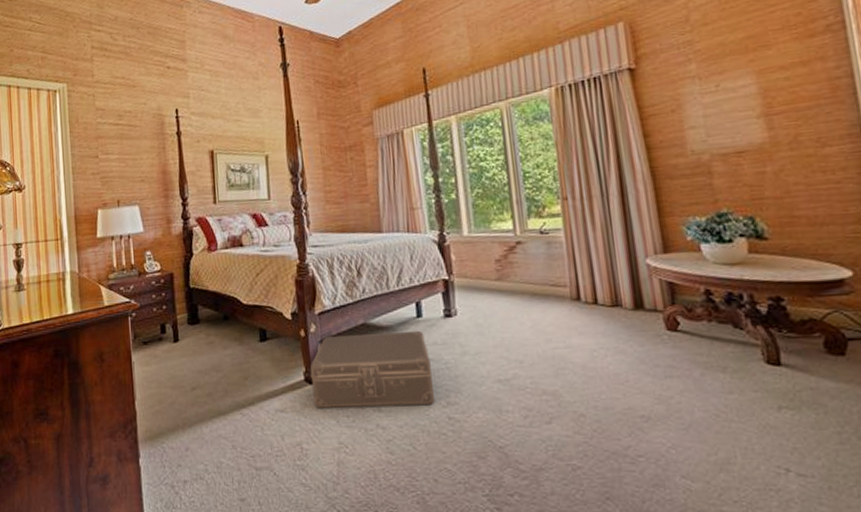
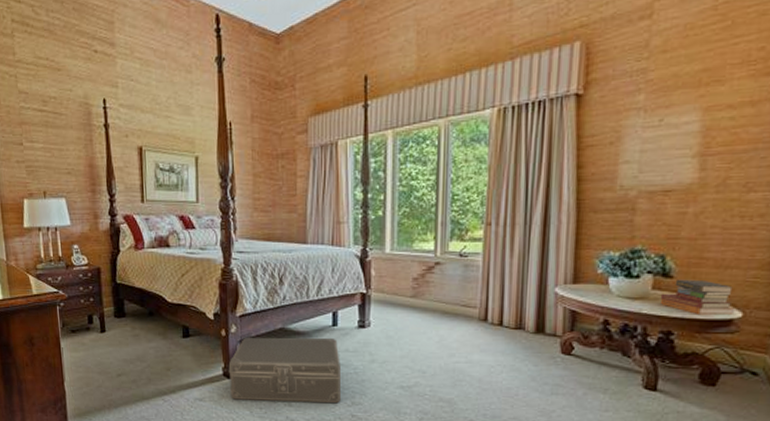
books: none [759,239,843,276] -> present [659,279,734,316]

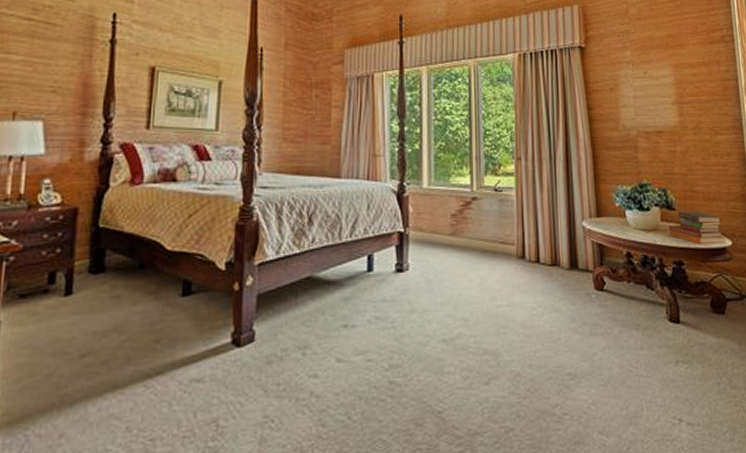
suitcase: present [228,337,340,404] -> none [239,285,376,376]

